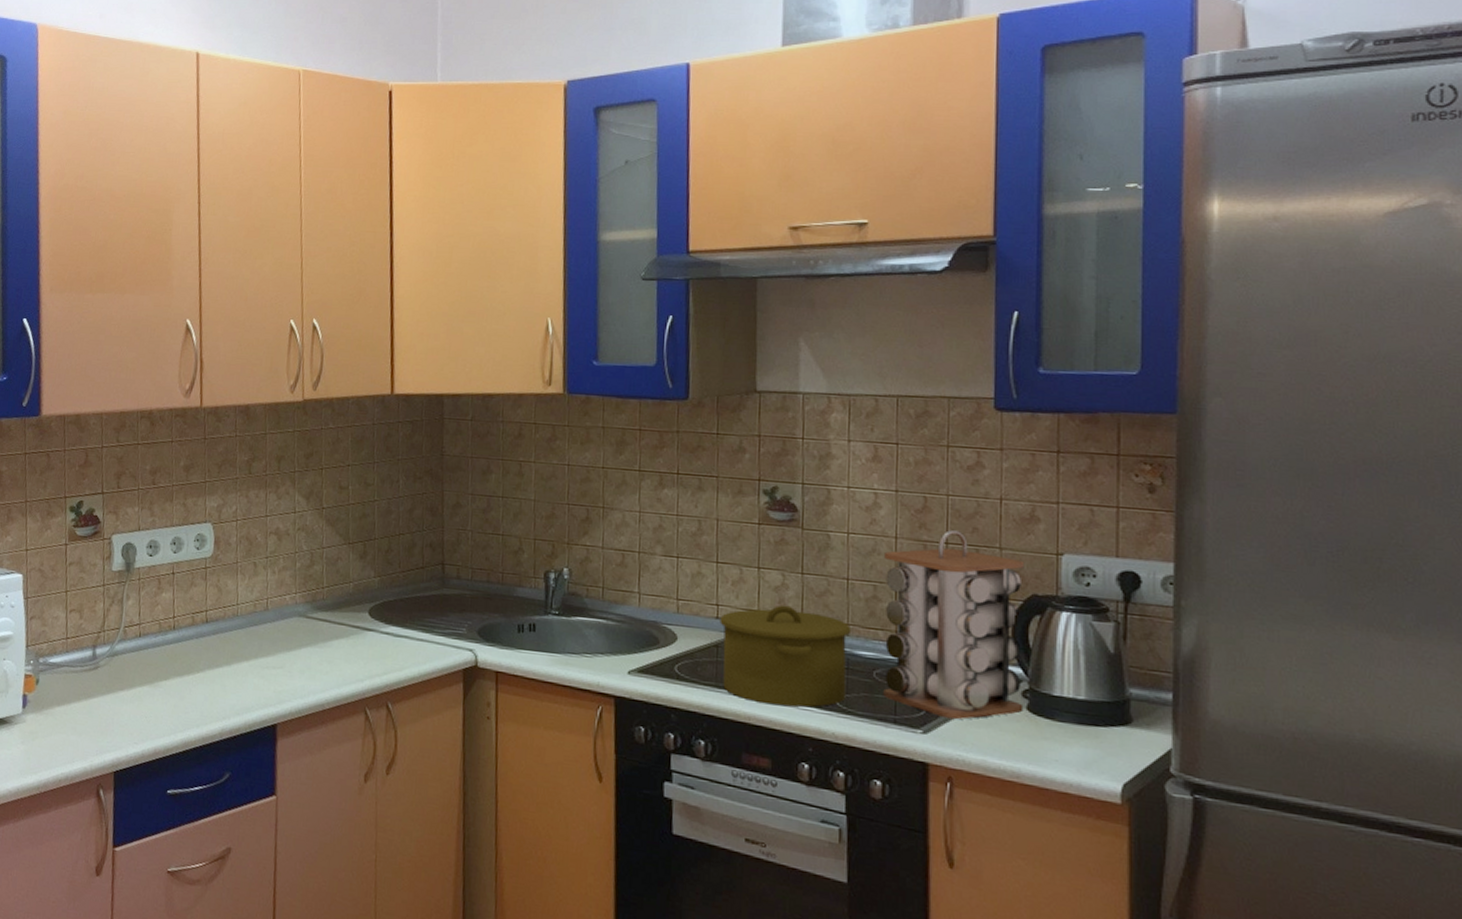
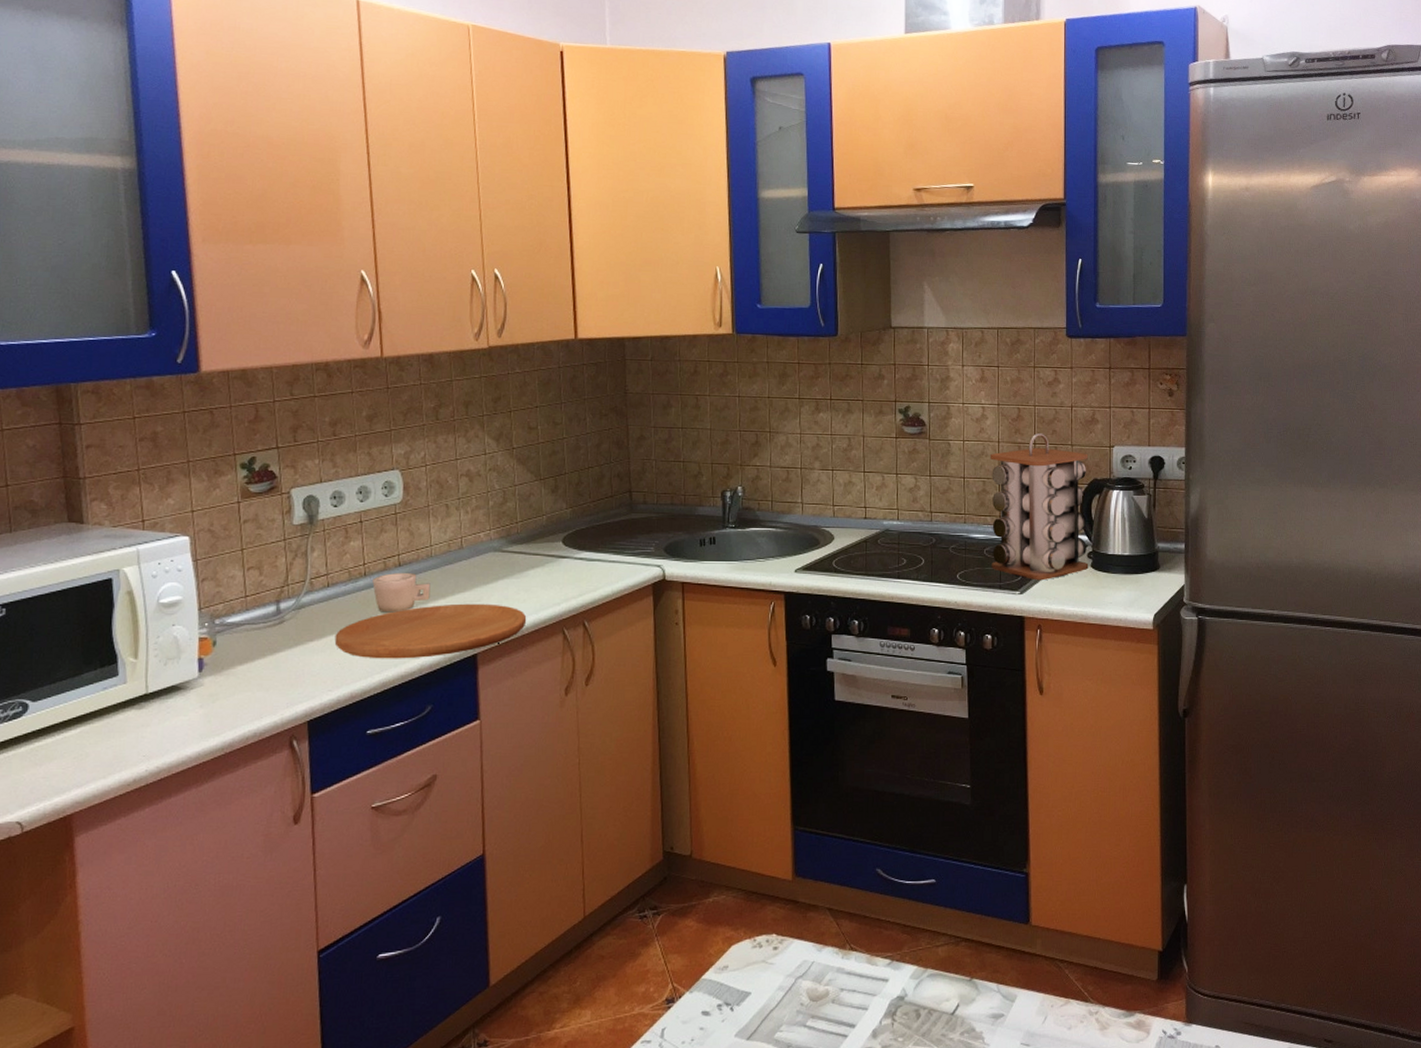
cutting board: none [142,667,329,722] -> present [334,603,527,659]
cup: none [180,629,235,670] -> present [372,572,431,613]
cooking pot: present [720,604,852,707] -> none [867,503,968,585]

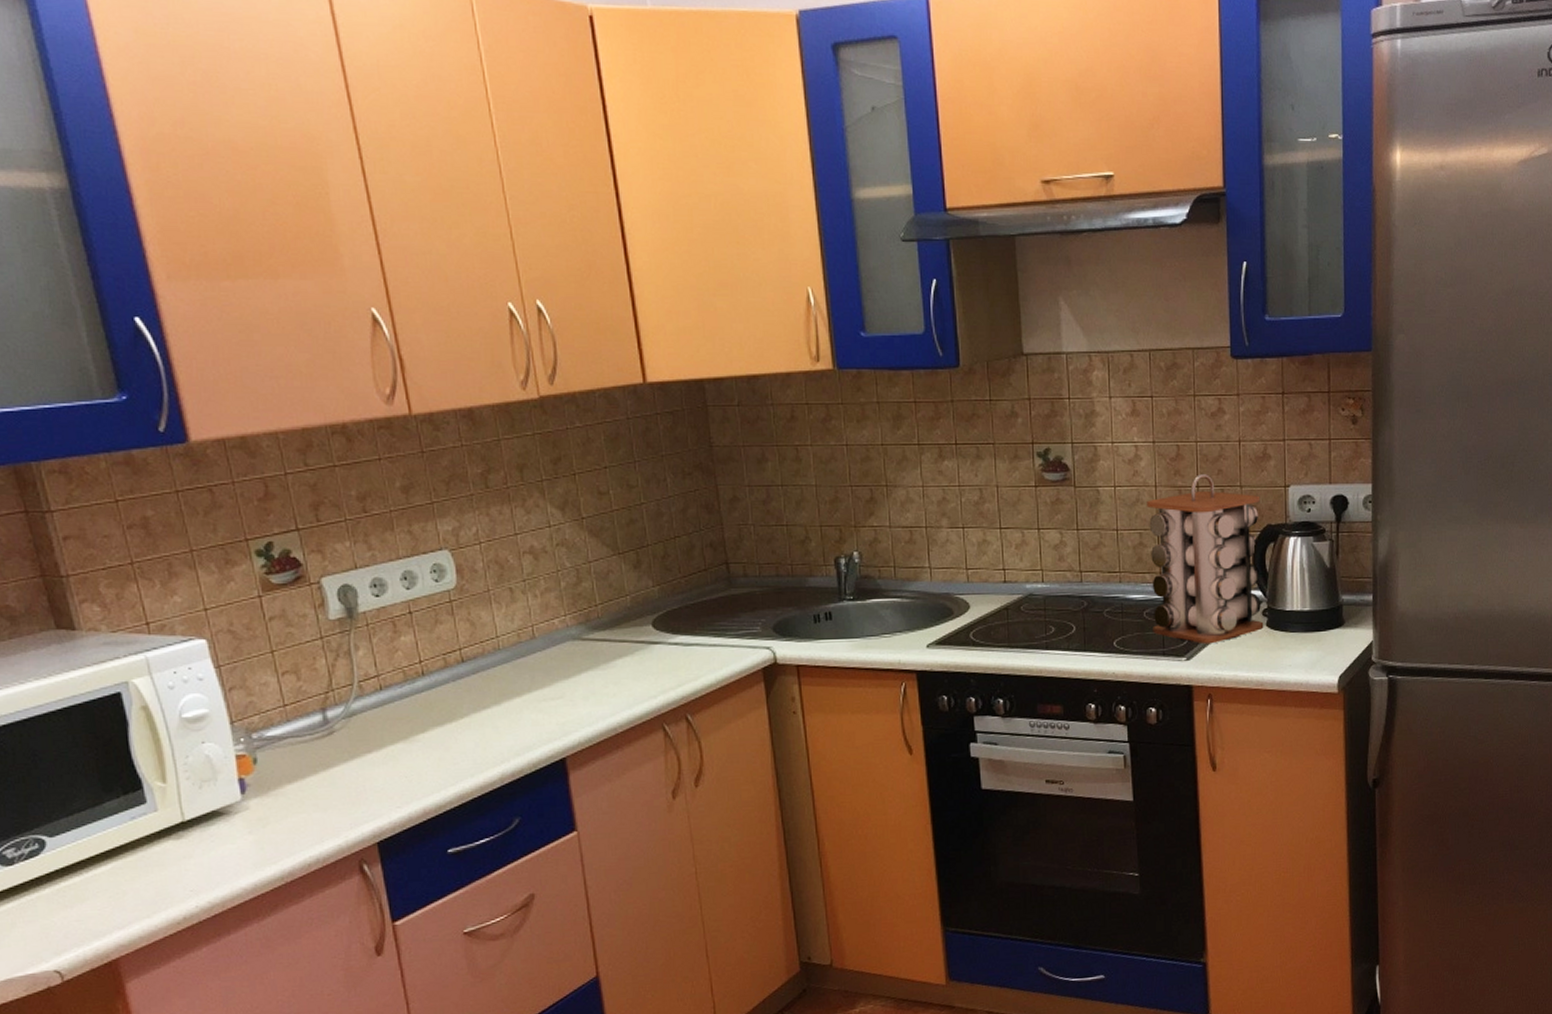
cutting board: present [334,603,527,659] -> none [396,700,620,769]
cup: present [372,572,431,613] -> none [432,668,503,716]

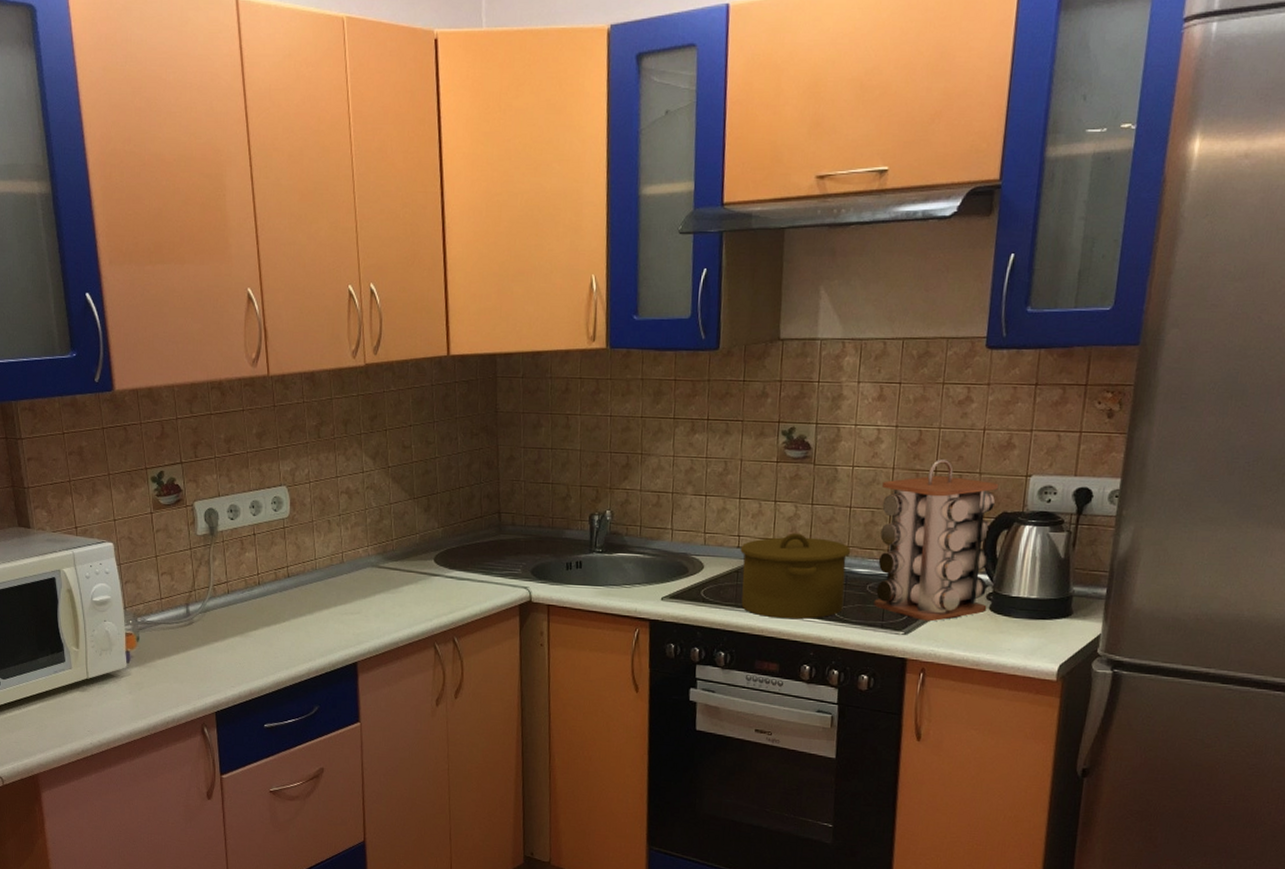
cooking pot: none [1007,561,1123,656] -> present [740,532,851,619]

